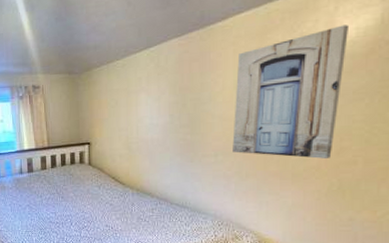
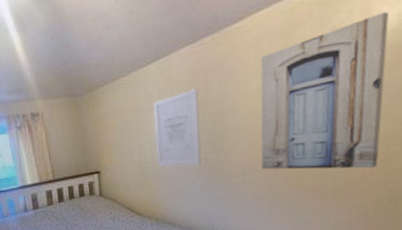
wall art: none [141,76,182,145] -> present [153,88,202,167]

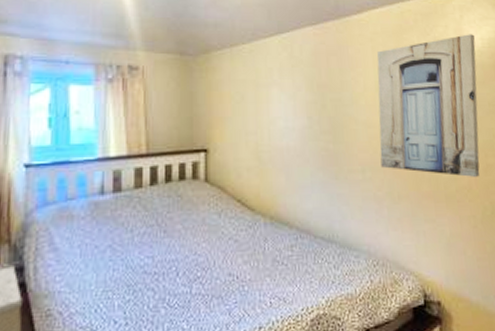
wall art: present [153,88,202,167] -> none [273,71,322,156]

